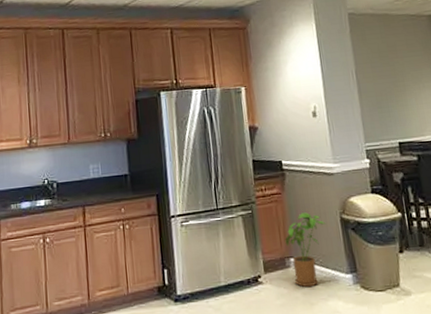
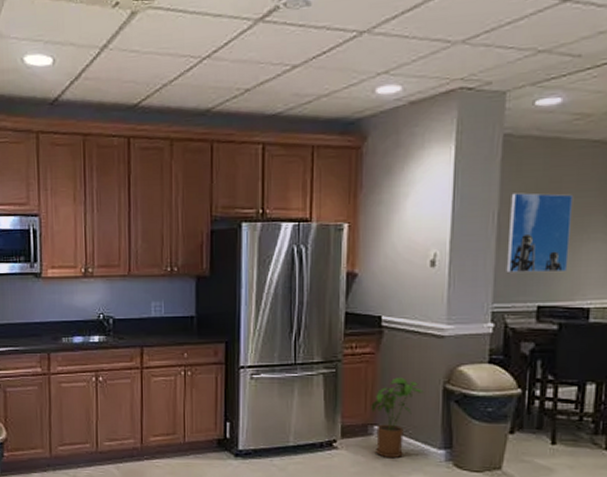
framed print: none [362,54,415,117] -> present [506,193,574,273]

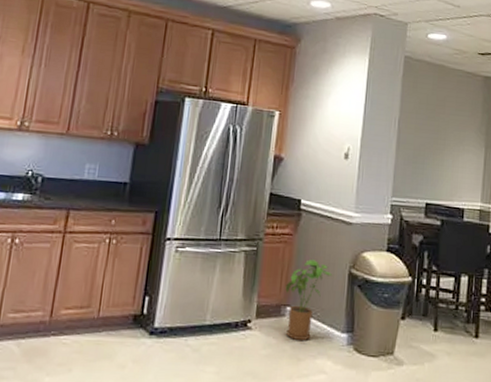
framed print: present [506,193,574,273] -> none [403,105,454,176]

